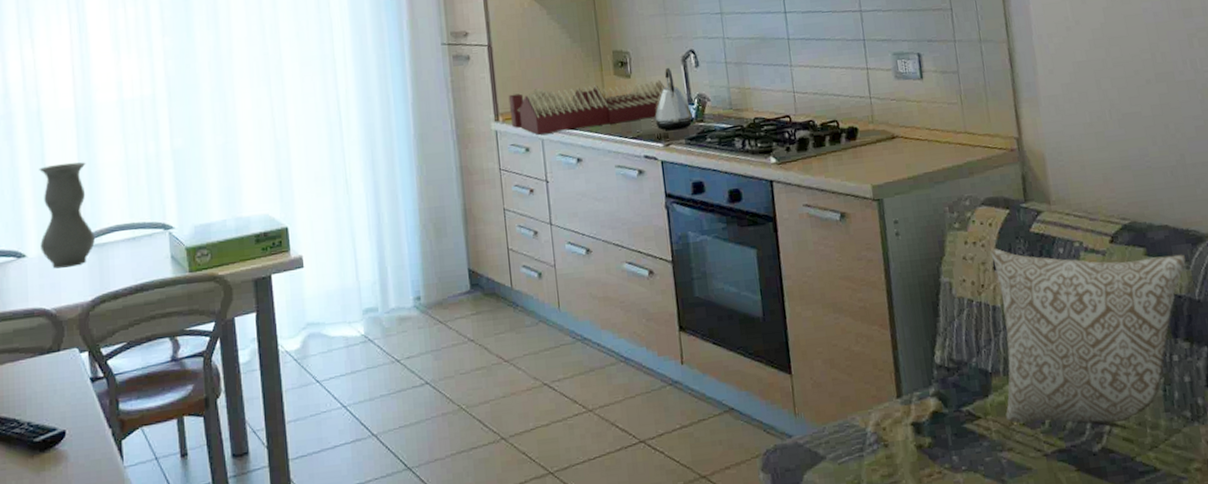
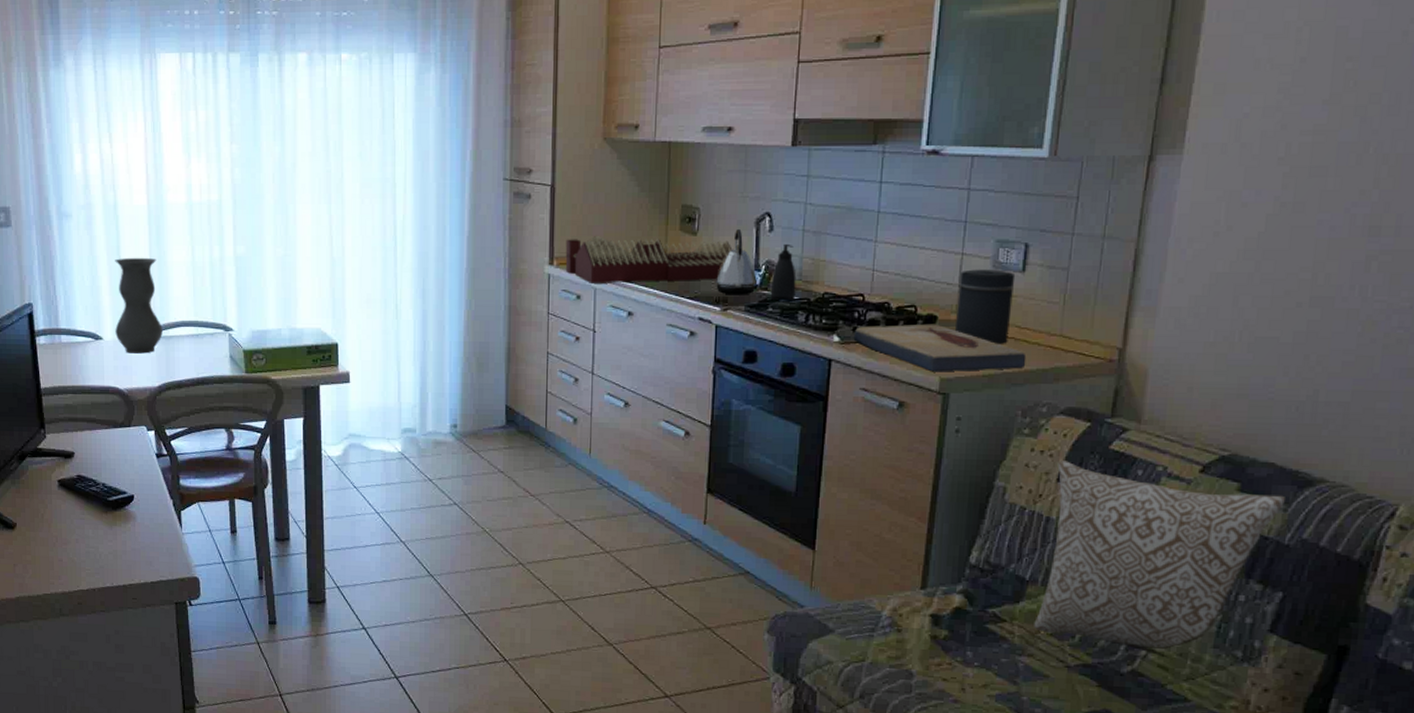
soap dispenser: none [705,76,730,133] -> present [770,243,797,303]
fish fossil: none [787,135,943,181] -> present [853,323,1027,372]
cylinder: none [869,79,923,147] -> present [954,269,1016,344]

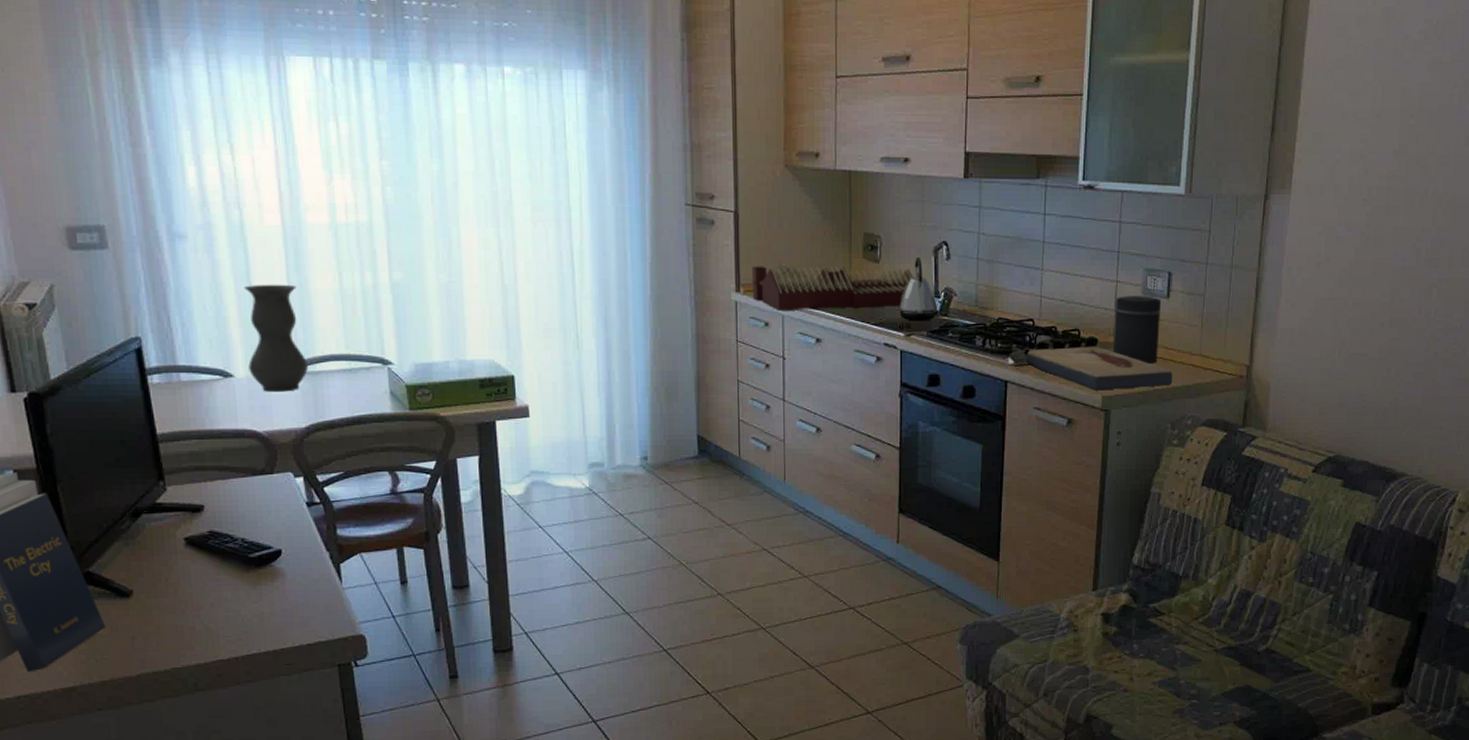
soap dispenser: present [770,243,797,303] -> none [950,271,973,328]
pillow: present [1034,460,1285,660] -> none [1187,467,1377,637]

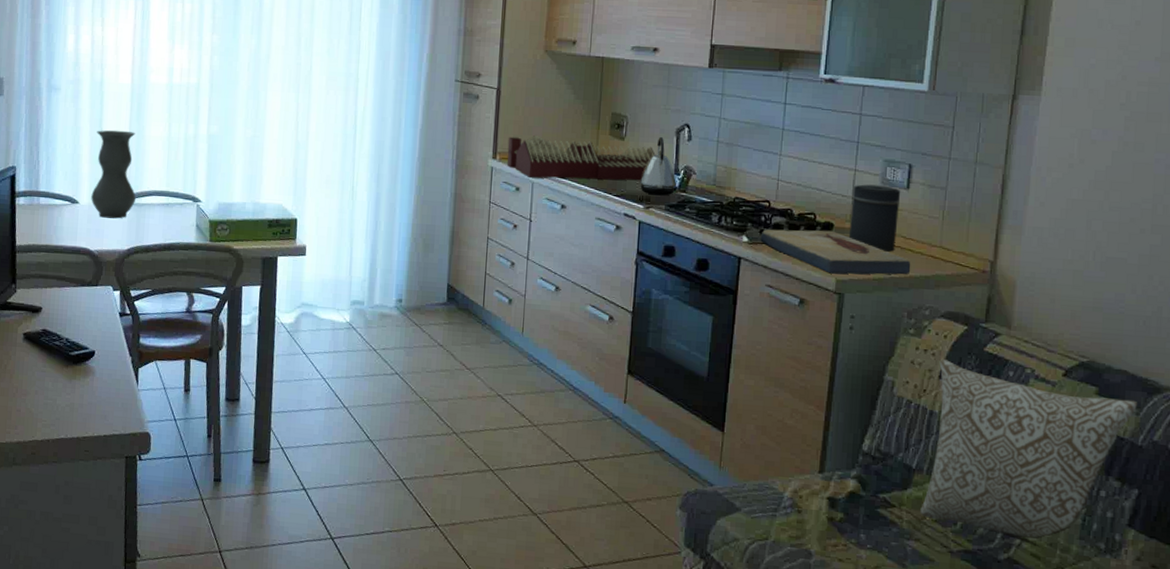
pillow: none [1187,467,1377,637] -> present [920,359,1137,549]

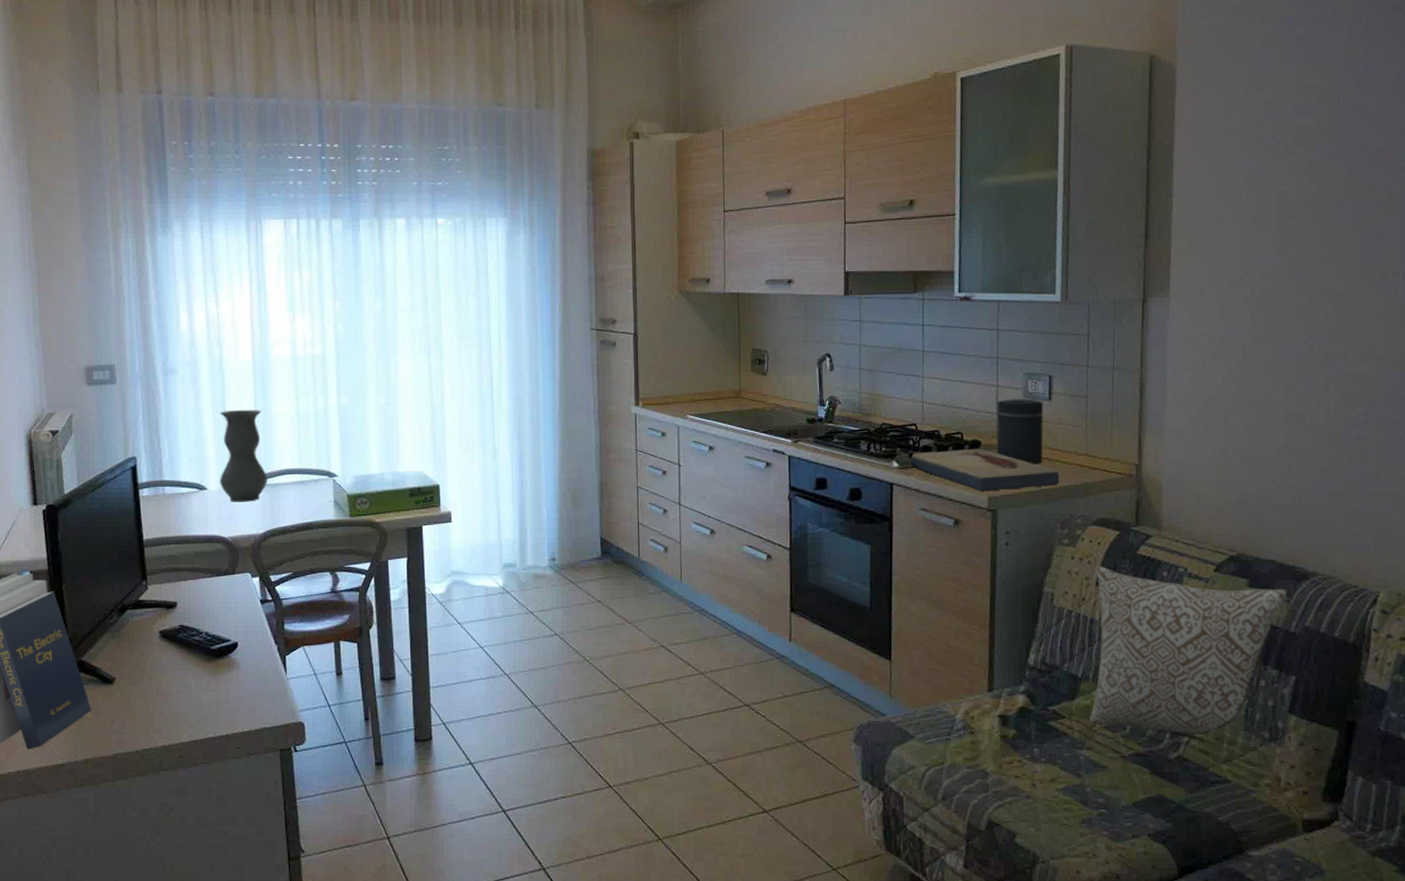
architectural model: present [506,136,656,181] -> none [649,378,799,421]
kettle: present [639,136,677,196] -> none [785,368,823,428]

